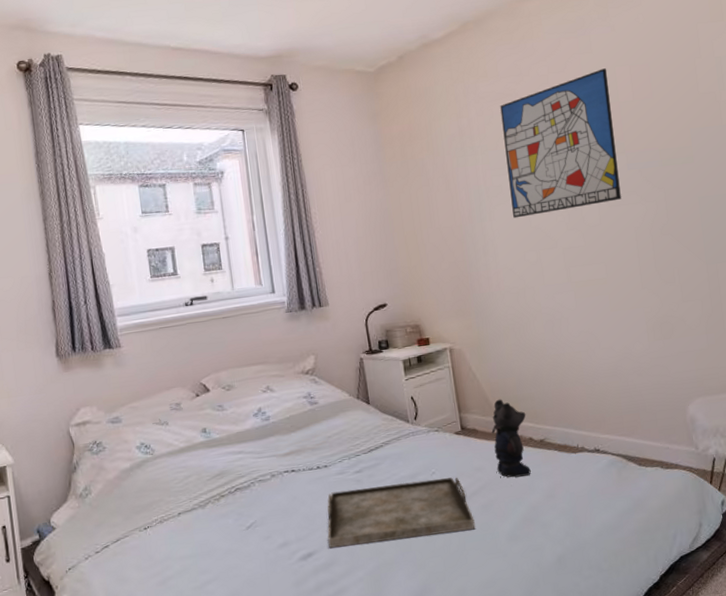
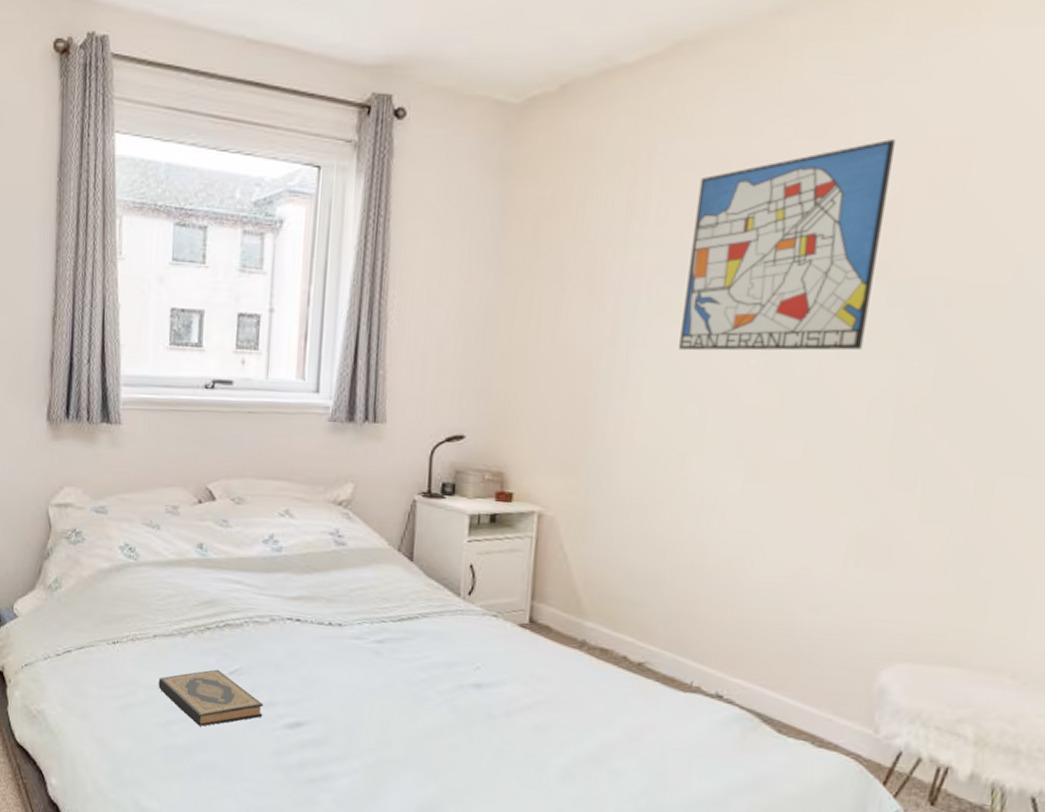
hardback book: none [188,527,280,580] -> present [158,669,264,727]
serving tray: present [327,477,476,549] -> none [323,658,520,752]
bear: present [491,399,531,478] -> none [564,595,627,704]

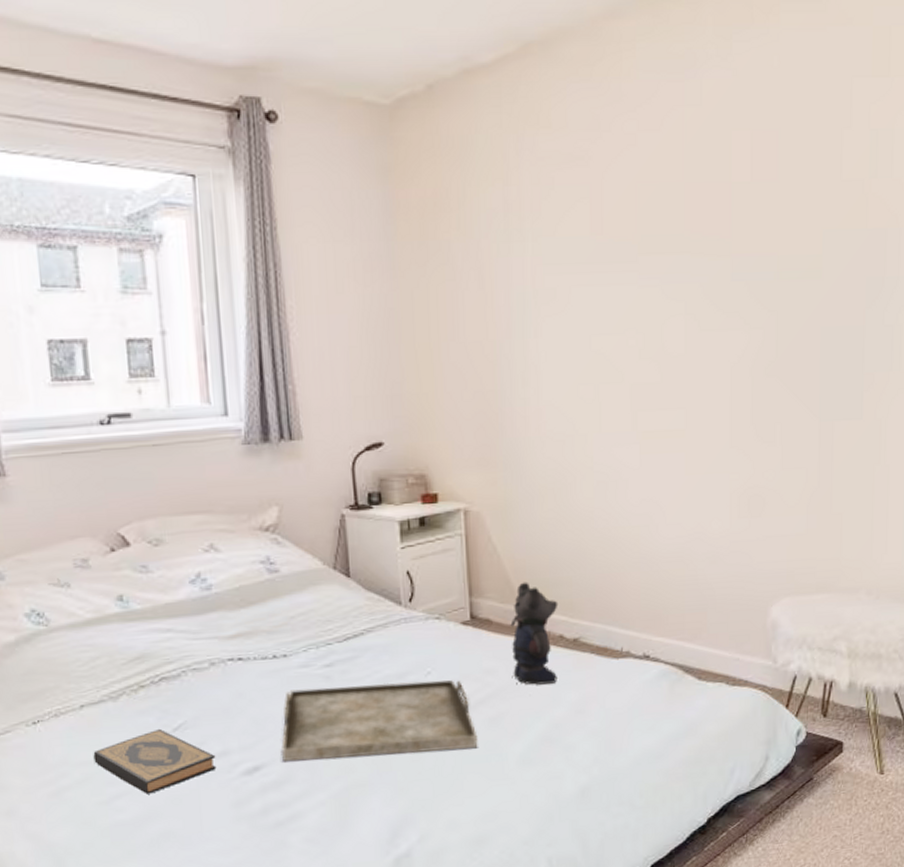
serving tray: none [323,658,520,752] -> present [280,680,478,762]
bear: none [564,595,627,704] -> present [510,582,558,685]
wall art: present [679,139,895,351] -> none [565,131,719,337]

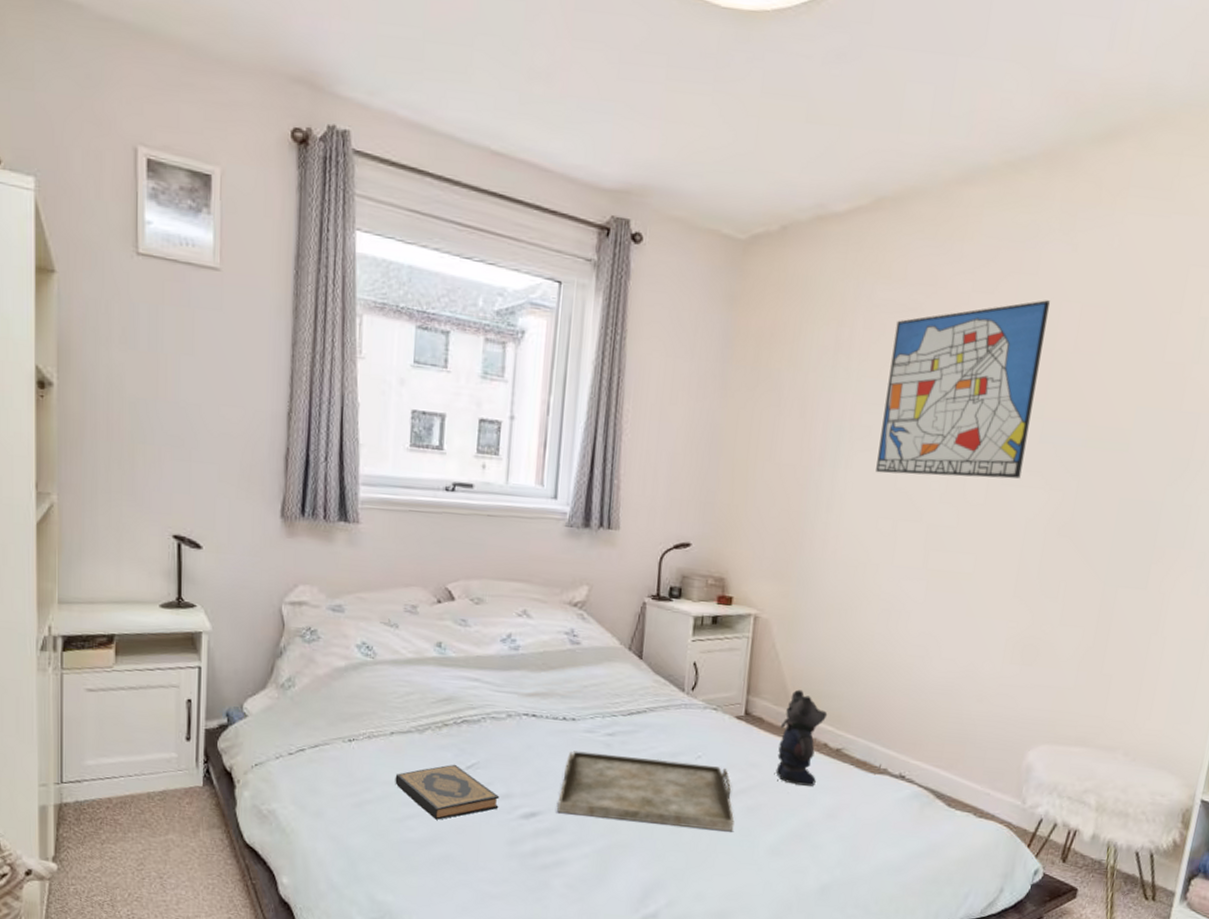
wall art: none [565,131,719,337] -> present [876,300,1050,479]

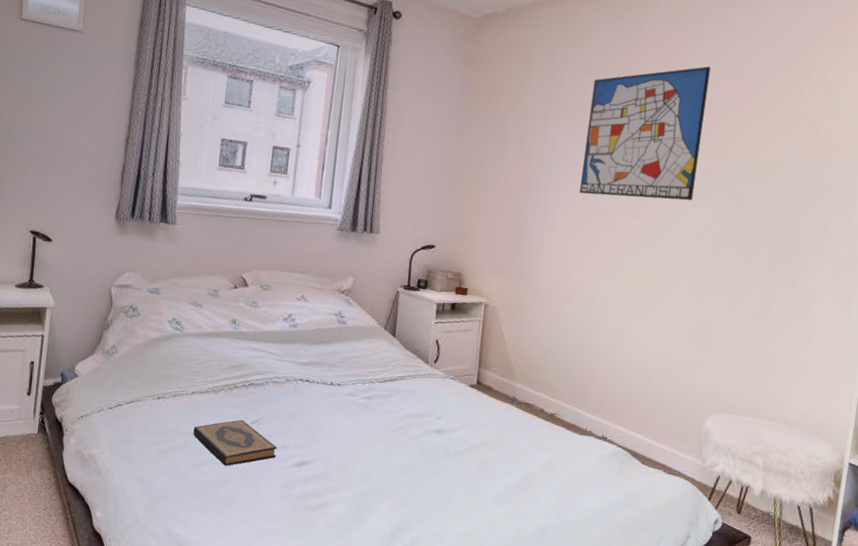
serving tray: present [556,751,735,832] -> none [323,410,468,482]
bear: present [774,689,828,786] -> none [500,364,544,445]

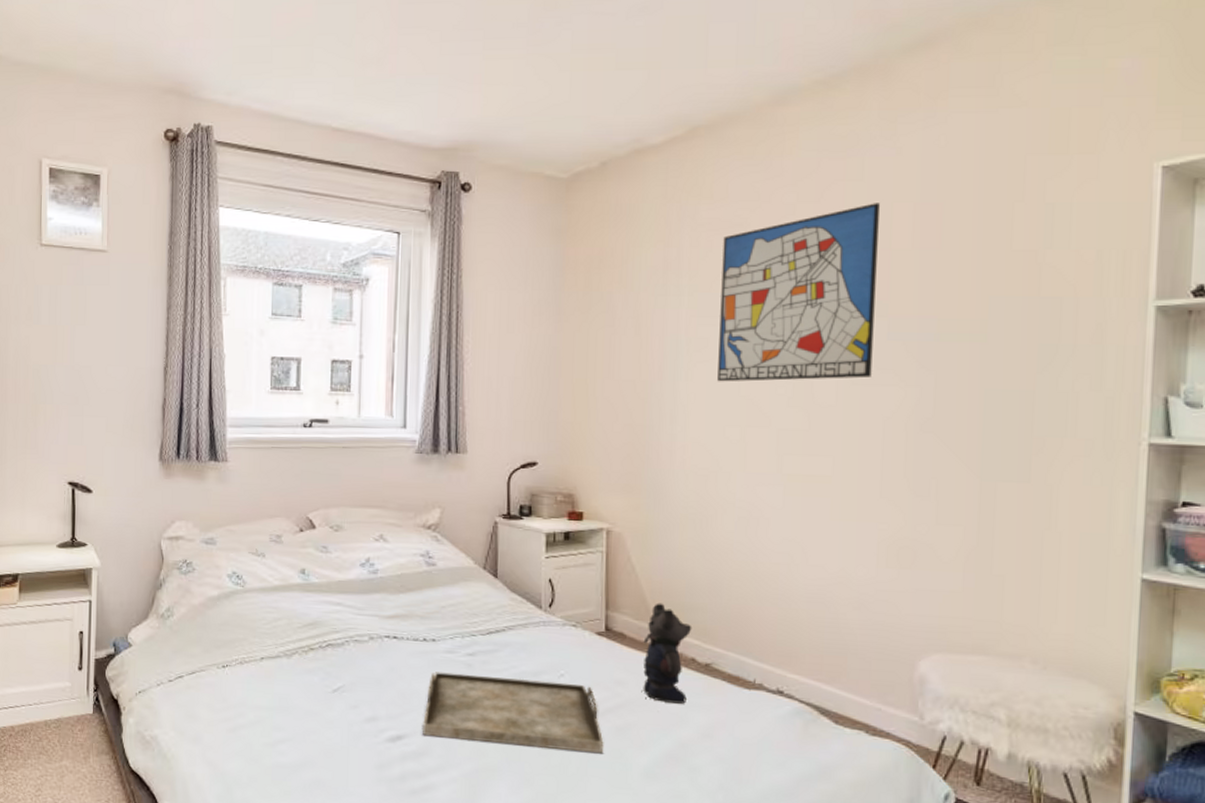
hardback book: present [193,419,277,466] -> none [266,687,366,744]
serving tray: none [323,410,468,482] -> present [421,672,604,754]
bear: none [500,364,544,445] -> present [641,603,692,704]

